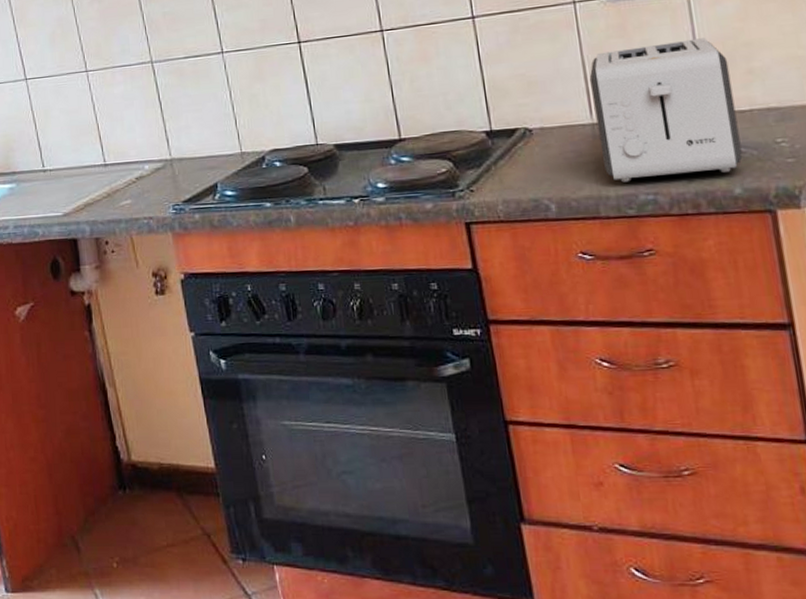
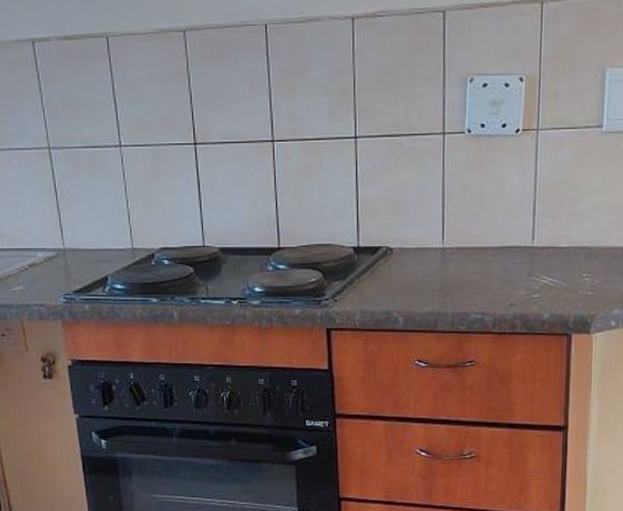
toaster: present [589,38,743,182] -> none [446,179,558,302]

